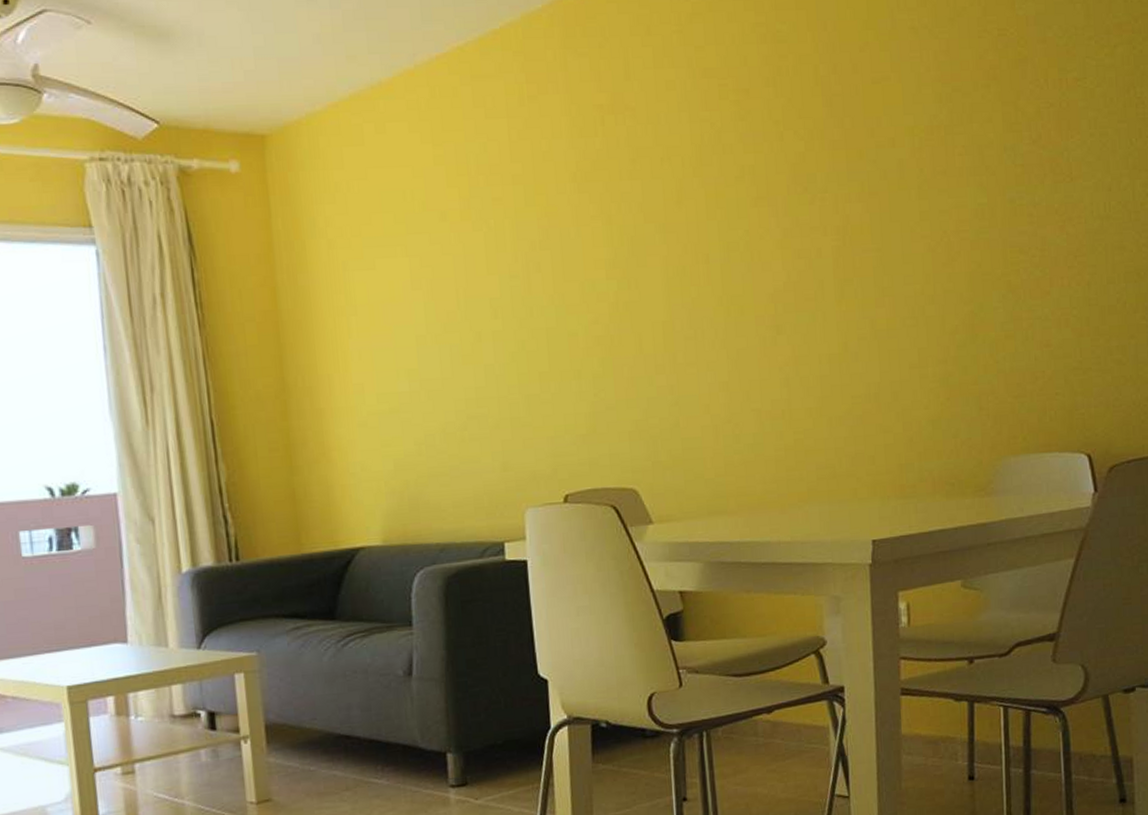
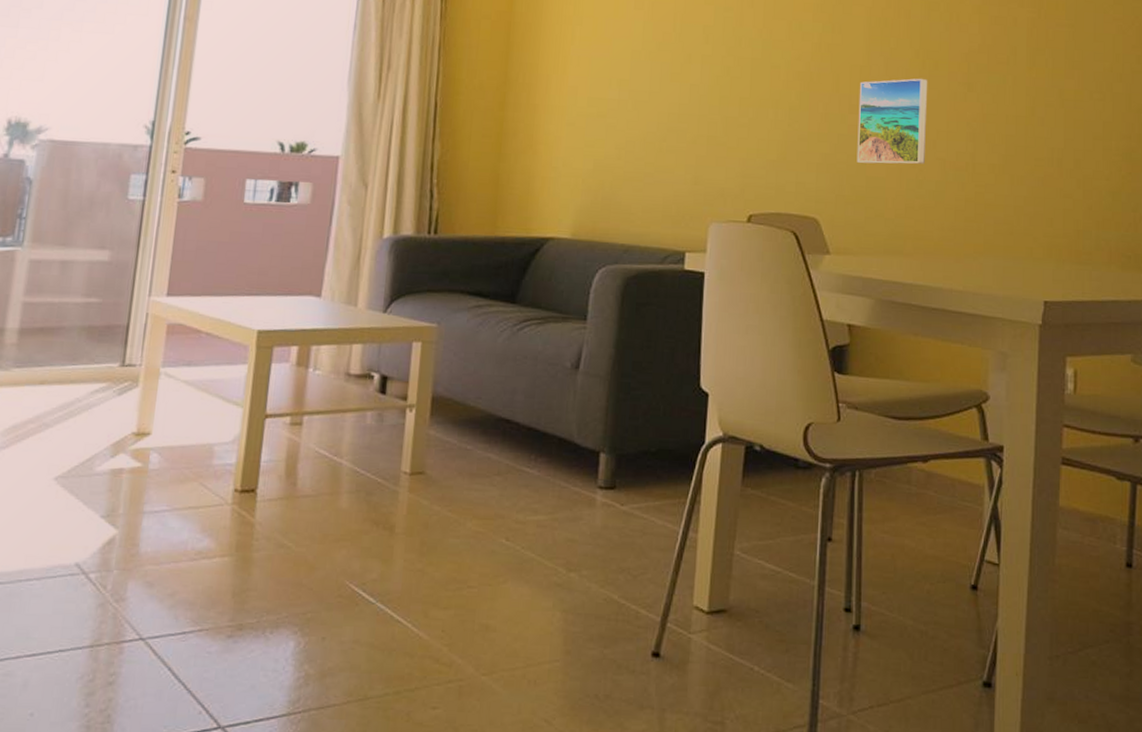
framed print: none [663,326,740,425] -> present [856,78,928,164]

